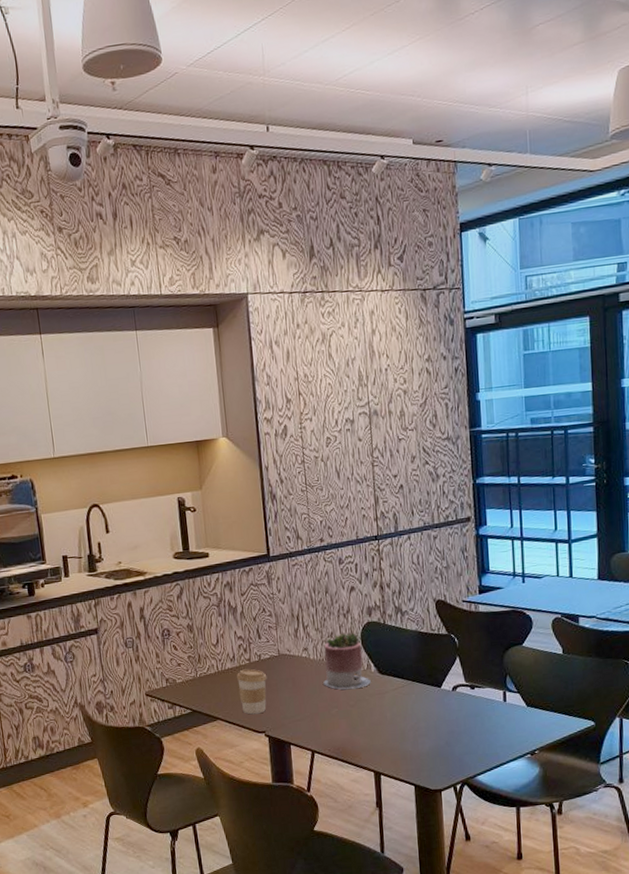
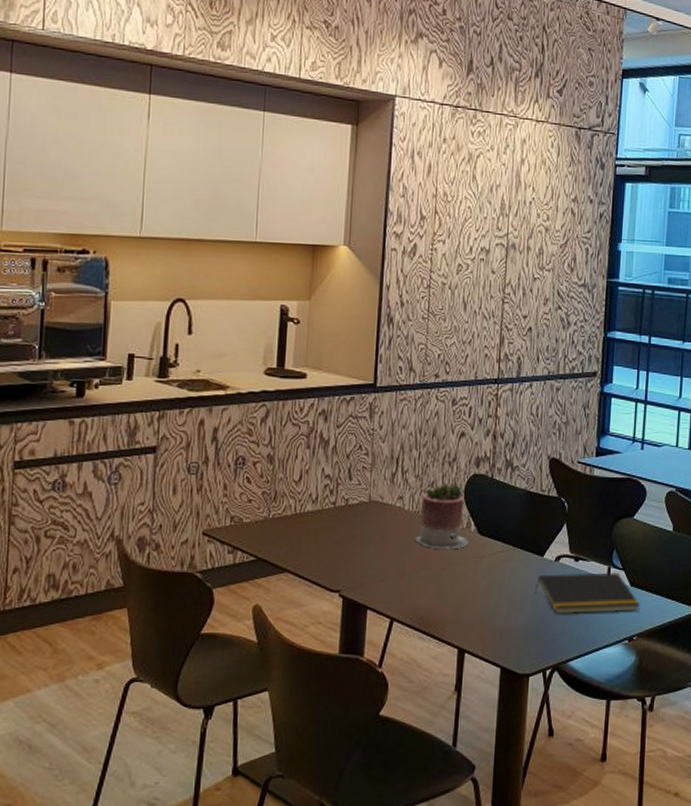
coffee cup: present [236,669,267,715] -> none [315,514,352,569]
notepad: none [436,695,539,736] -> present [534,572,641,615]

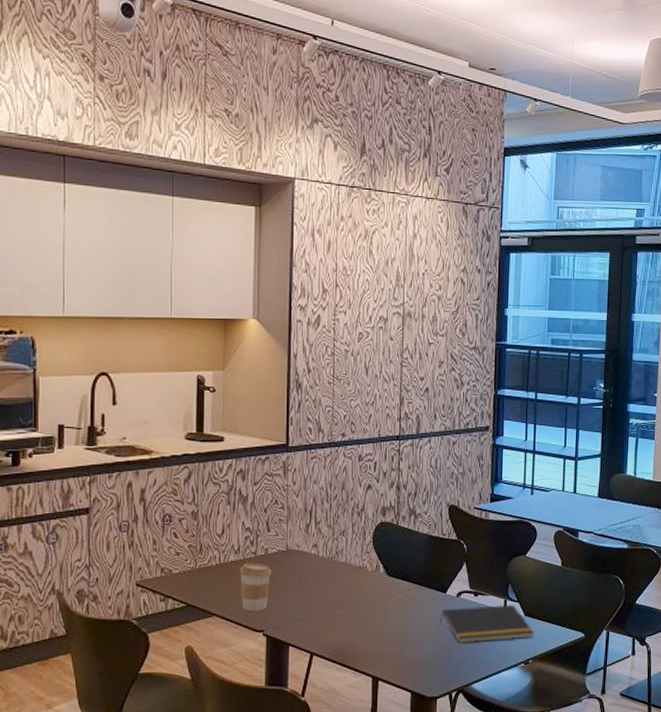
coffee cup: none [315,514,352,569] -> present [239,562,272,612]
succulent planter: present [415,483,469,550] -> none [330,531,378,591]

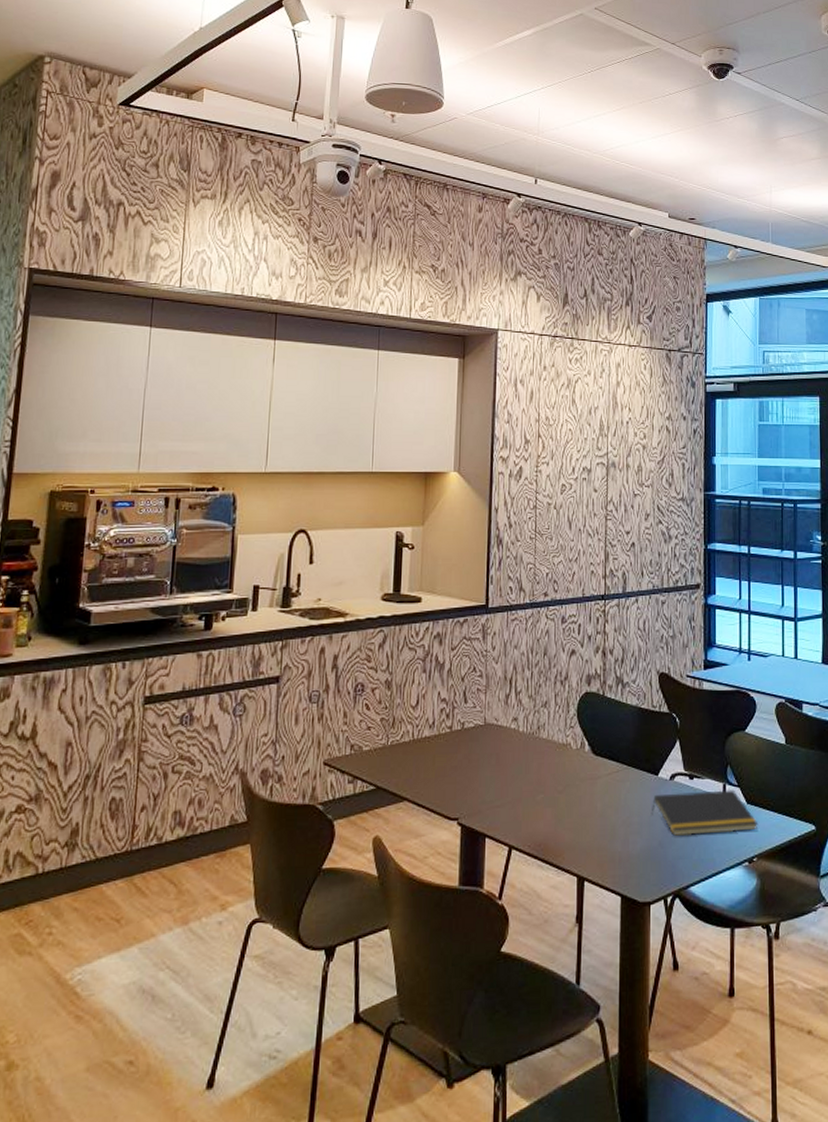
coffee cup: present [239,562,272,612] -> none [433,738,469,796]

